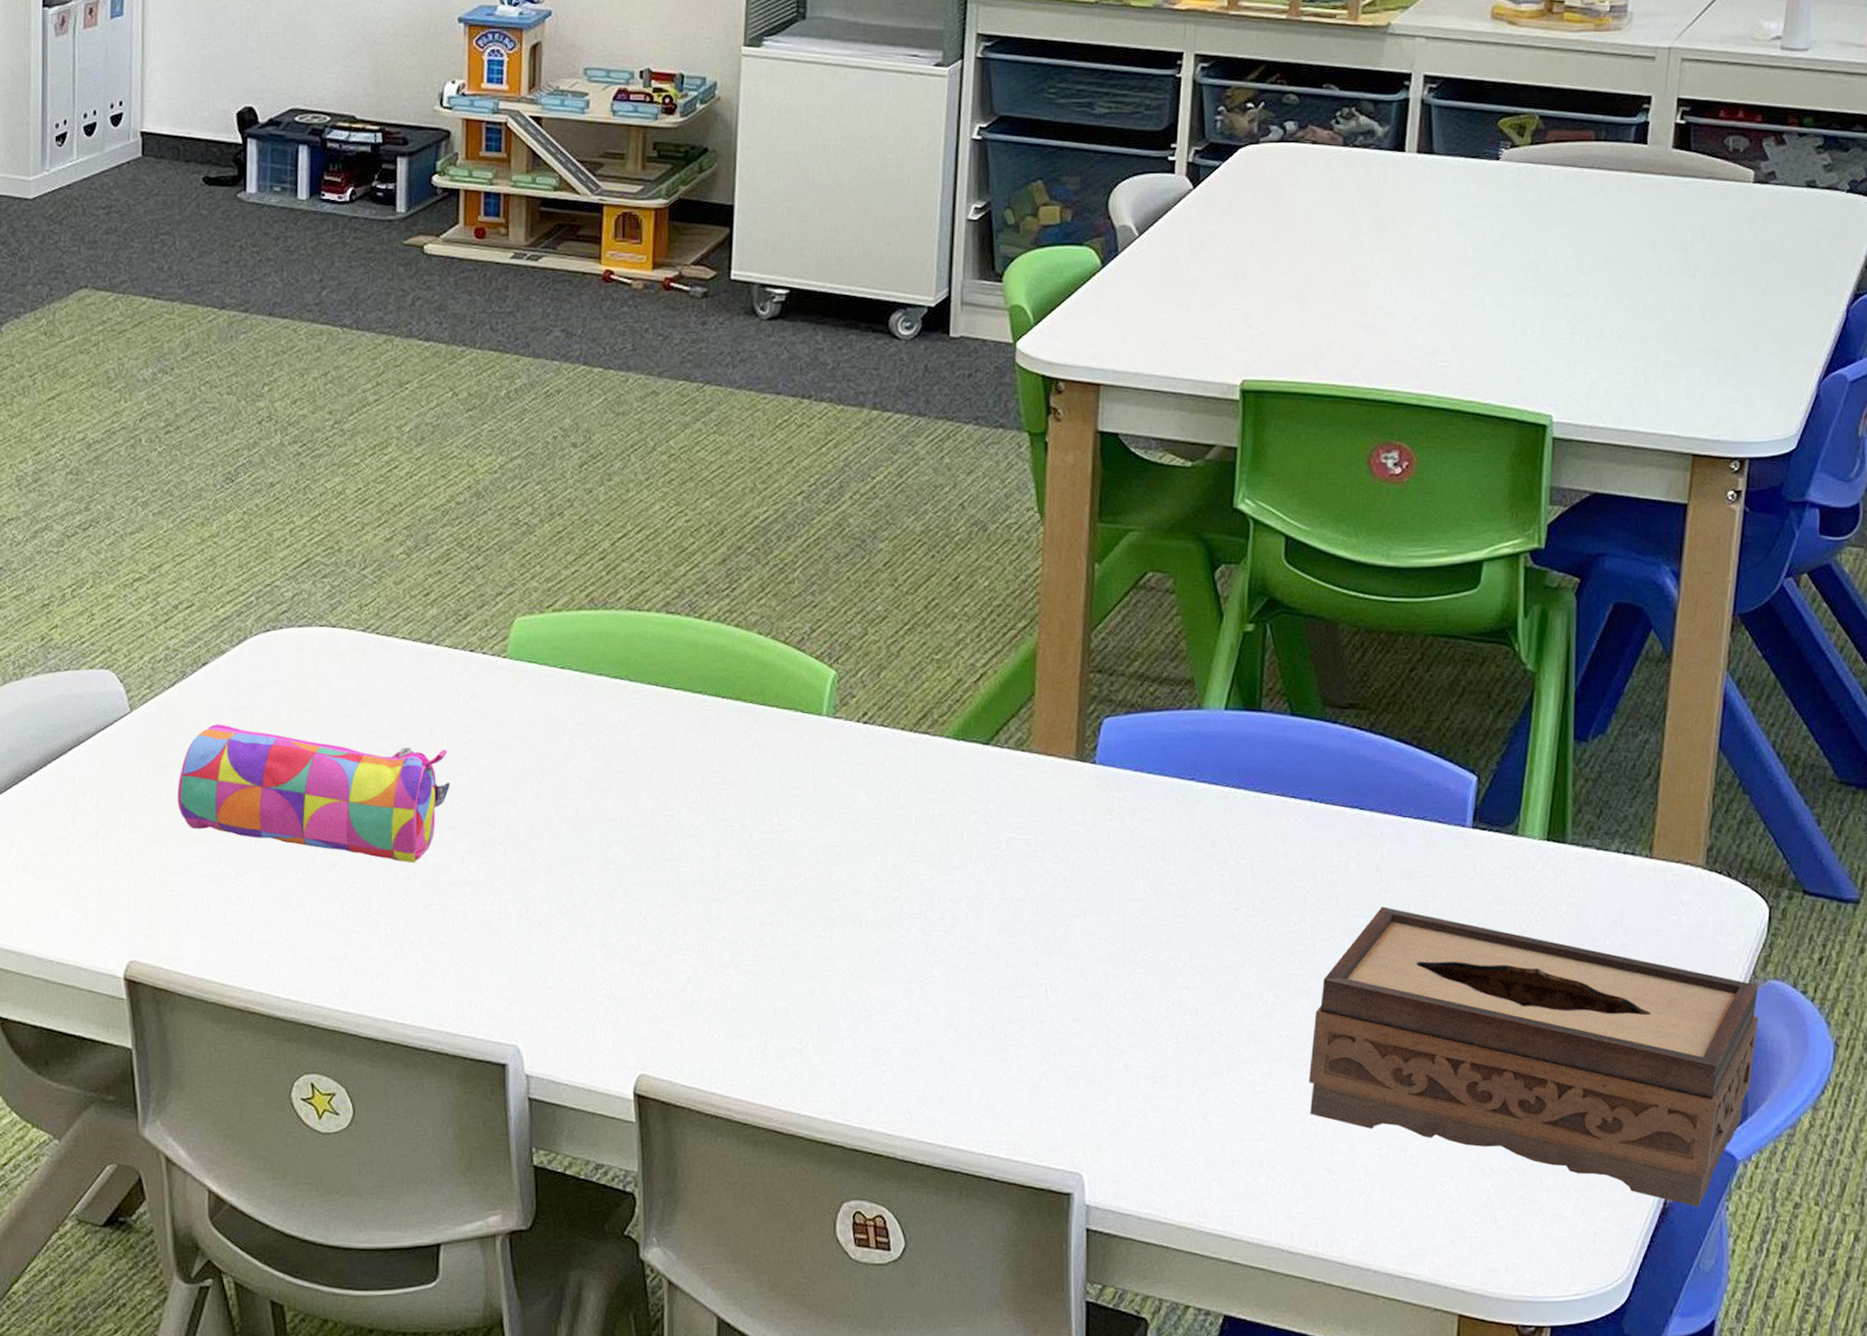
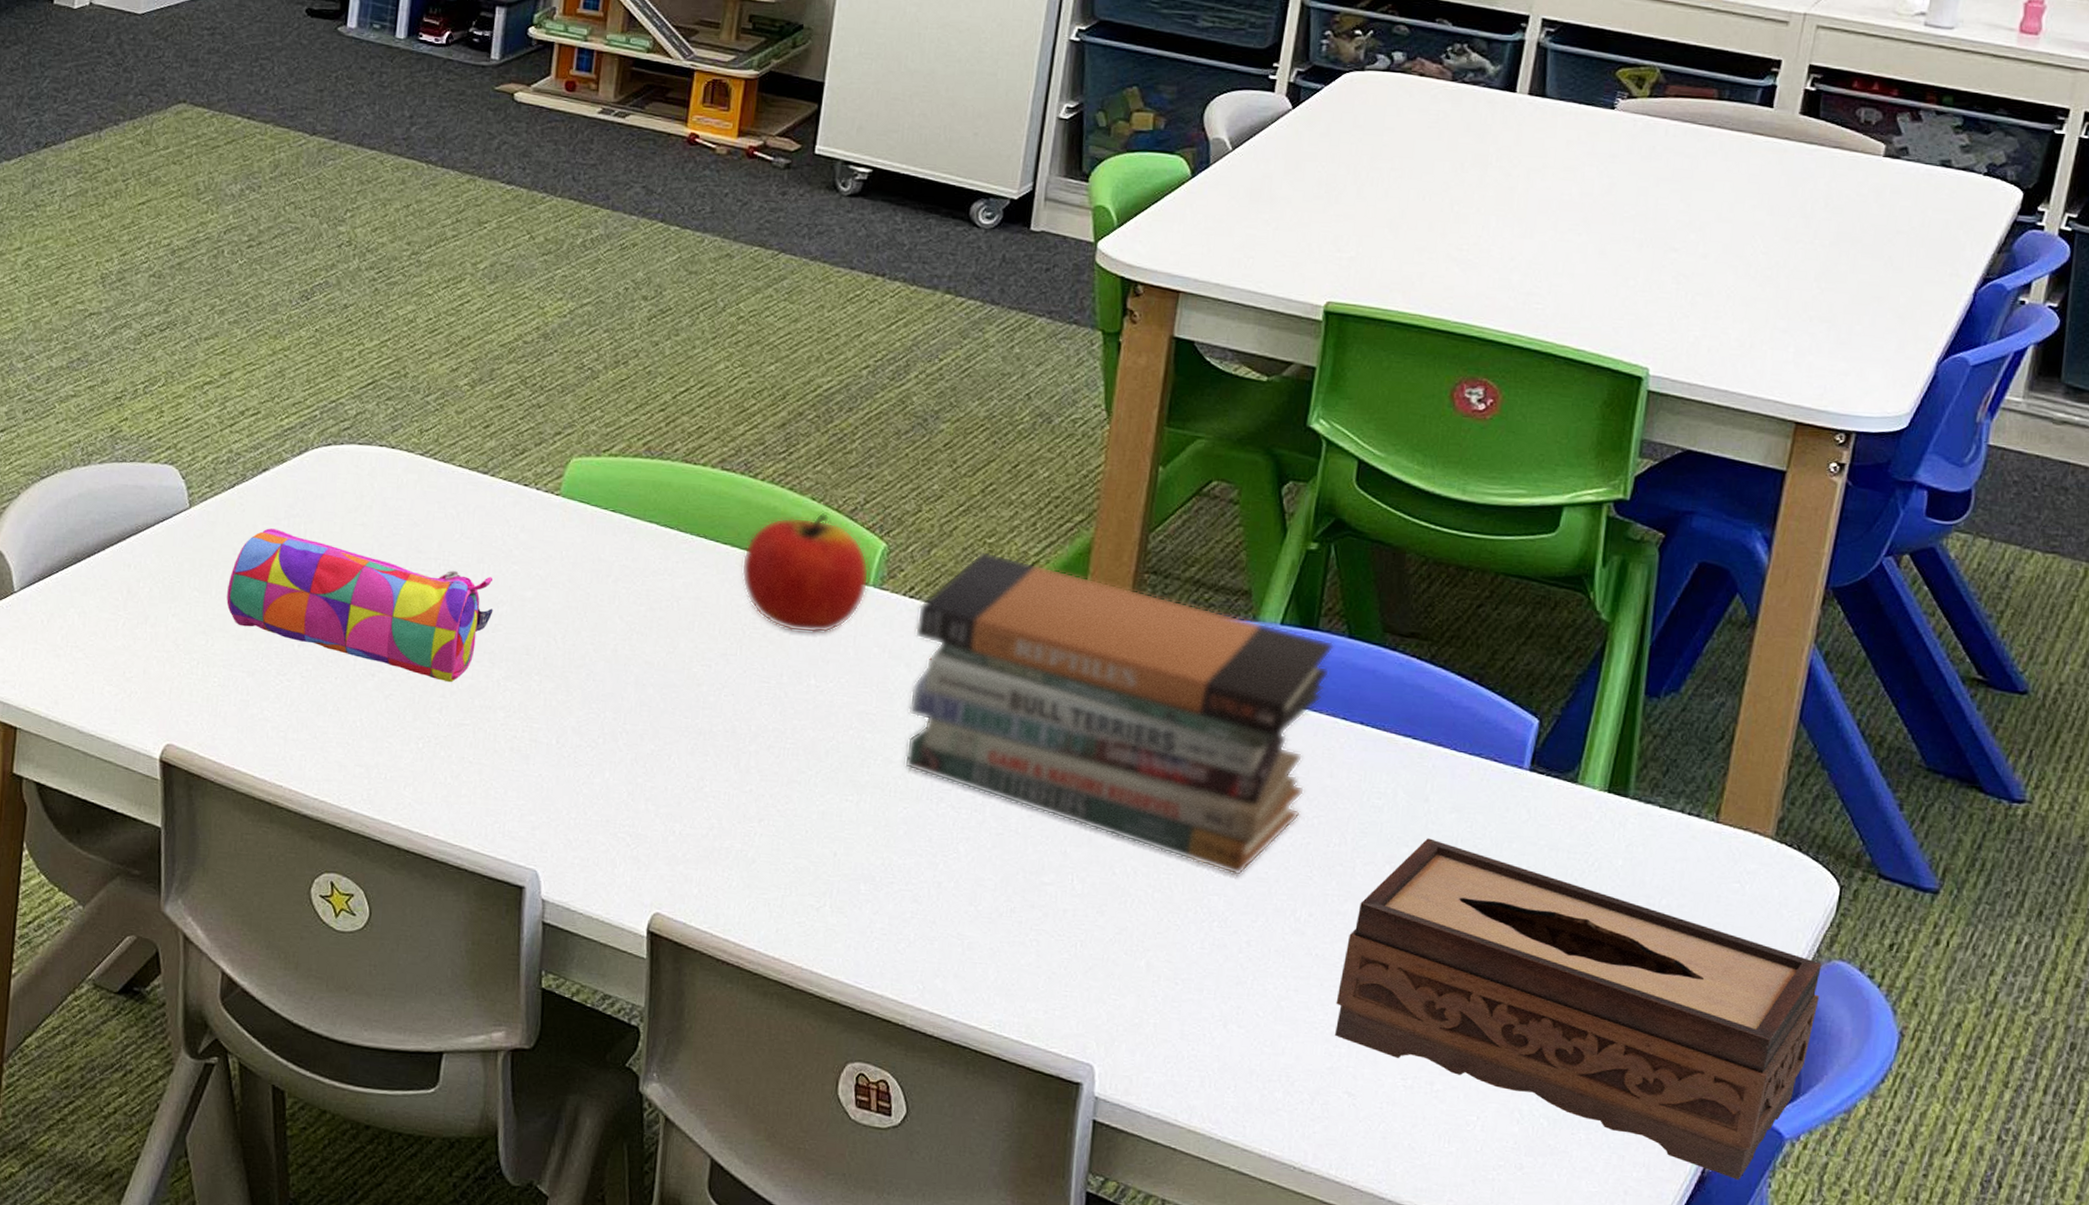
apple: none [695,646,822,771] -> present [741,512,870,633]
book stack: none [871,667,1278,966] -> present [904,550,1334,875]

